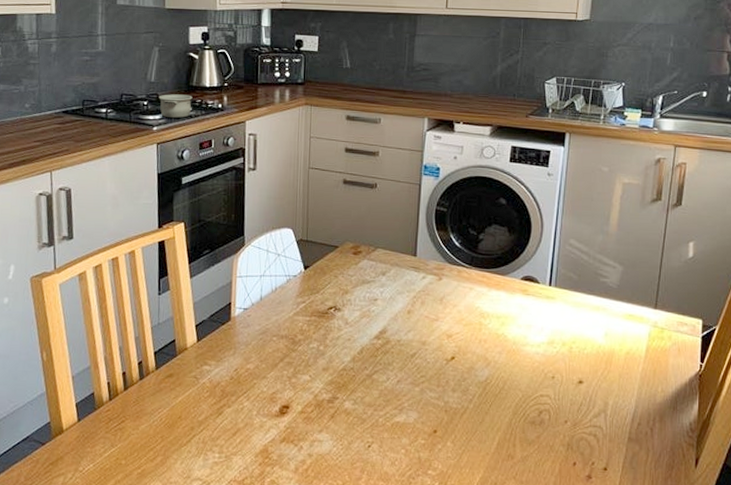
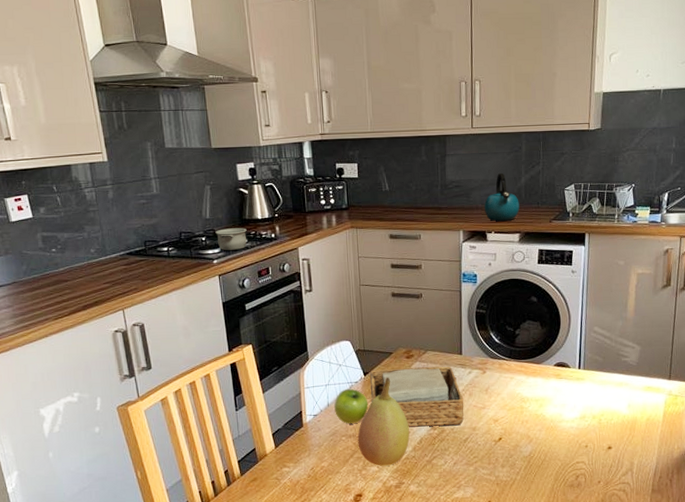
fruit: none [267,282,306,323] -> present [334,388,369,424]
fruit: none [290,274,350,376] -> present [357,378,410,466]
napkin holder: none [309,264,414,337] -> present [369,366,465,428]
kettle: none [453,58,493,111] -> present [483,172,520,221]

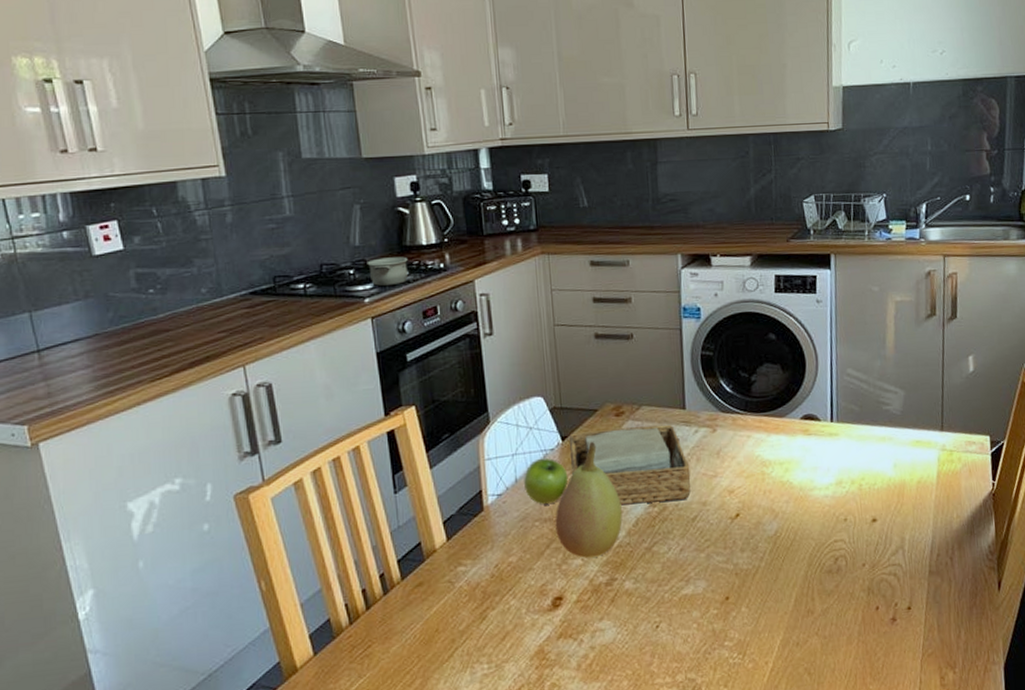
kettle: present [483,172,520,221] -> none [705,182,750,242]

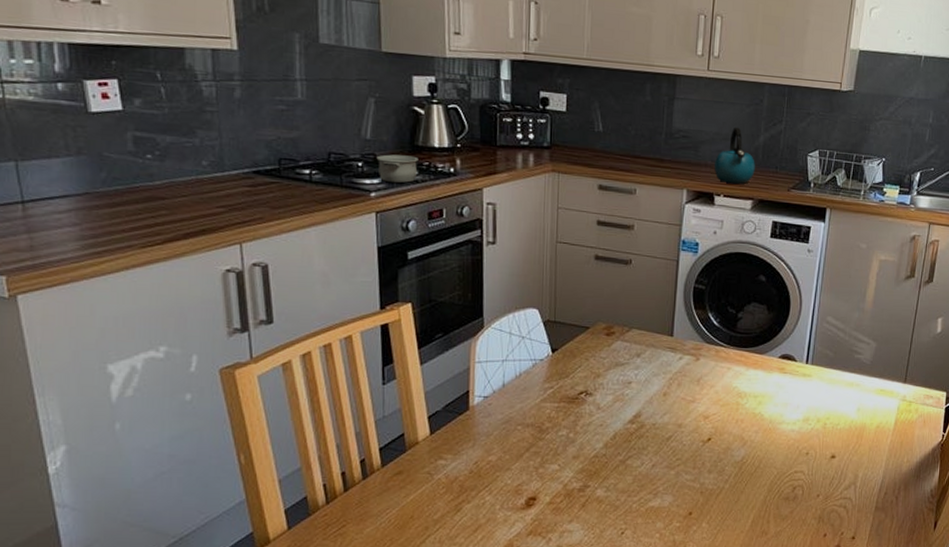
fruit: present [524,458,569,504] -> none [511,367,554,410]
fruit: present [555,442,623,558] -> none [536,357,602,464]
napkin holder: present [569,424,691,506] -> none [558,346,671,421]
kettle: none [705,182,750,242] -> present [713,126,755,184]

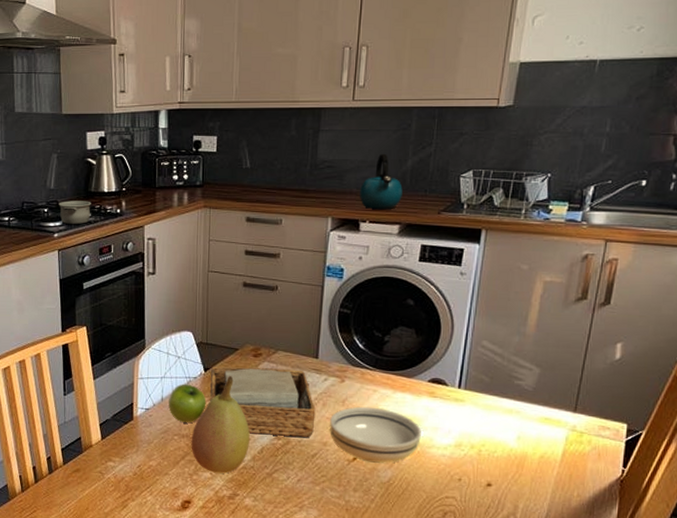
fruit: none [511,367,554,410] -> present [168,384,207,423]
fruit: none [536,357,602,464] -> present [191,376,250,474]
napkin holder: none [558,346,671,421] -> present [209,366,316,438]
bowl: none [684,385,773,442] -> present [329,406,422,463]

